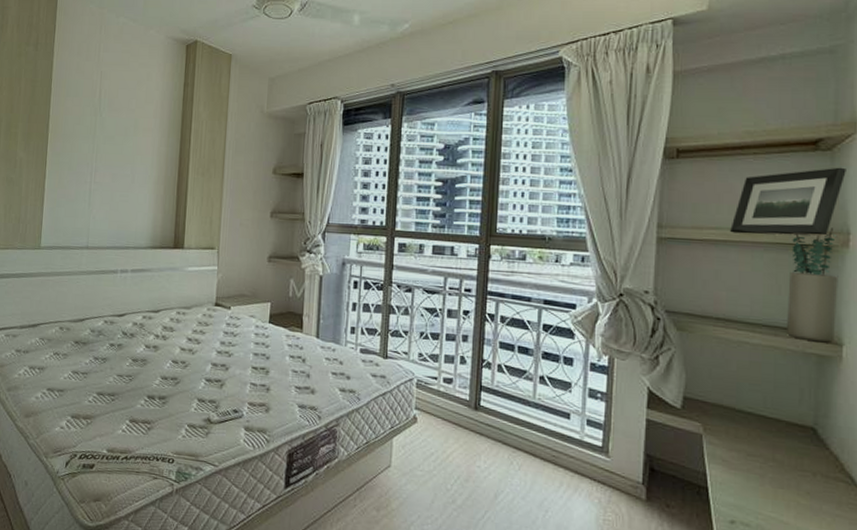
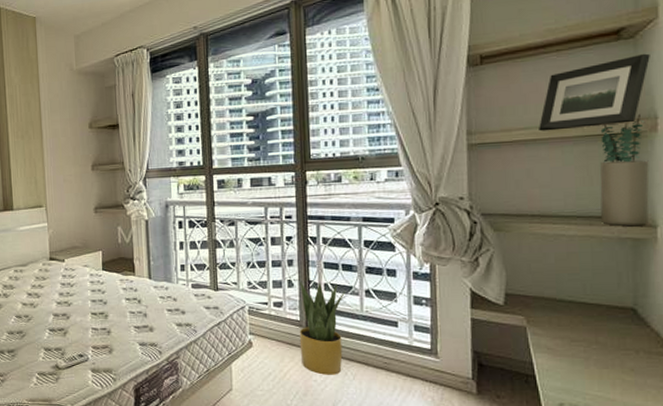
planter: none [466,360,520,463] -> present [299,282,346,375]

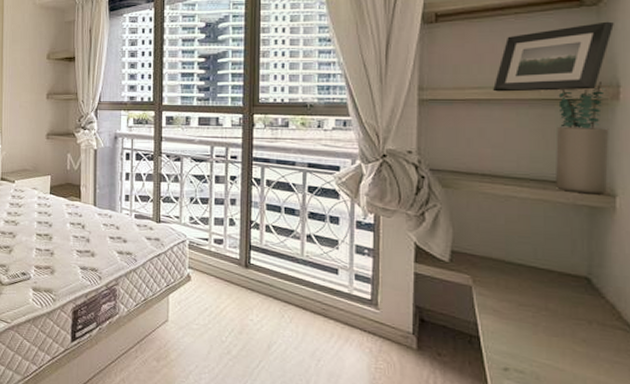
planter: present [299,282,346,375] -> none [238,221,287,316]

